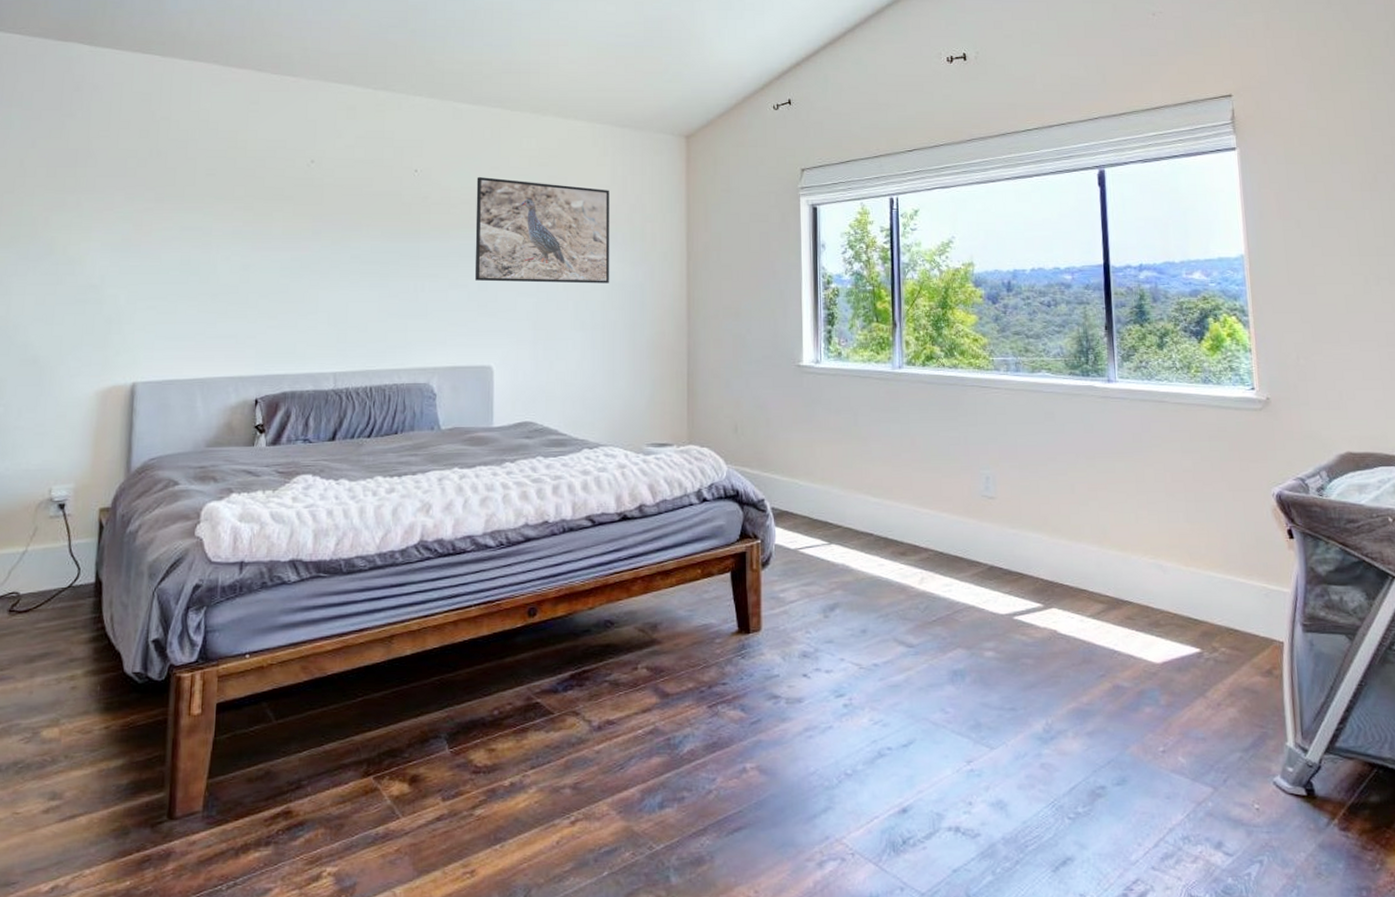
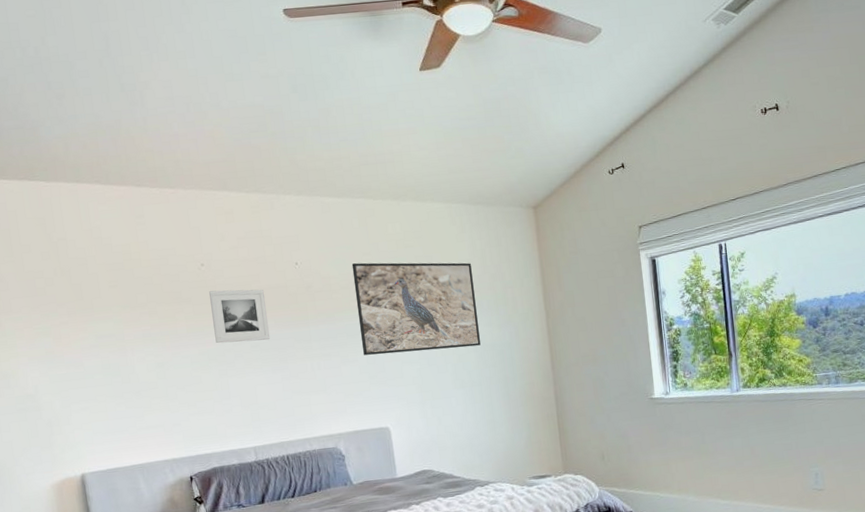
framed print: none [312,191,375,252] -> present [209,289,271,344]

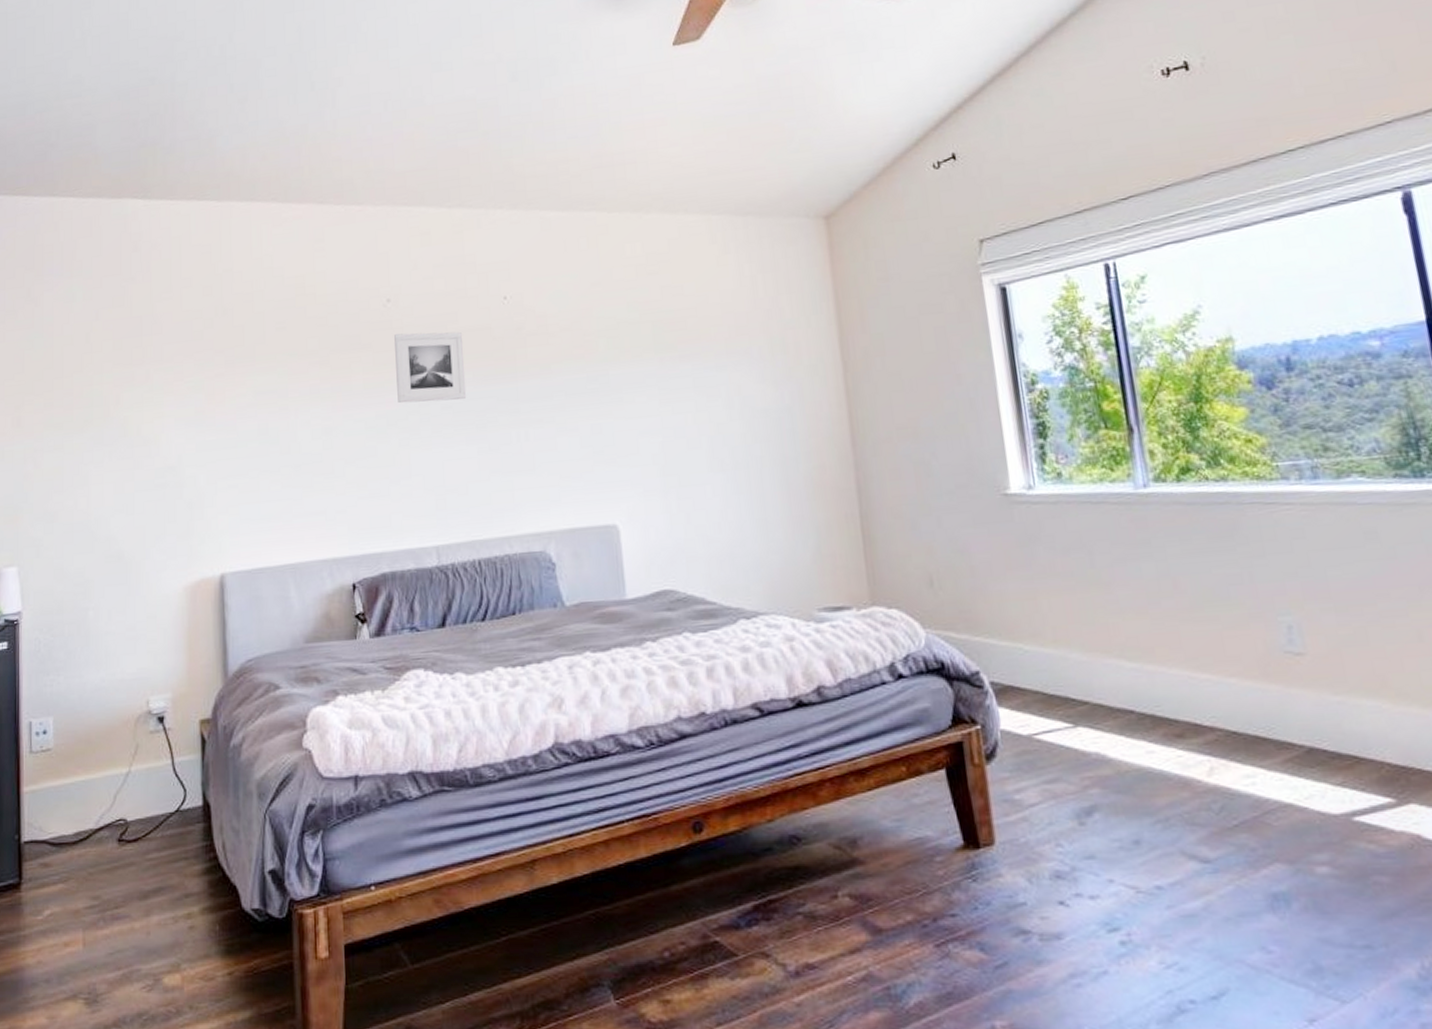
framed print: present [351,262,481,355] -> none [576,294,748,422]

